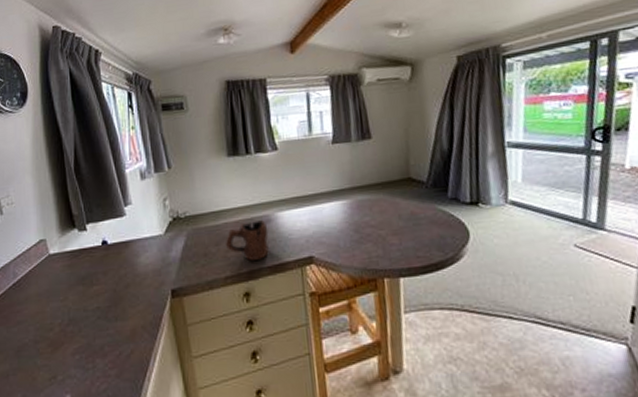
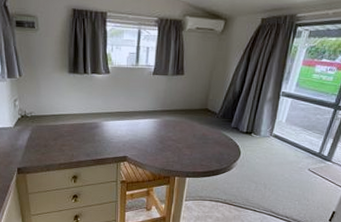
mug: present [225,220,269,261] -> none [61,126,95,154]

